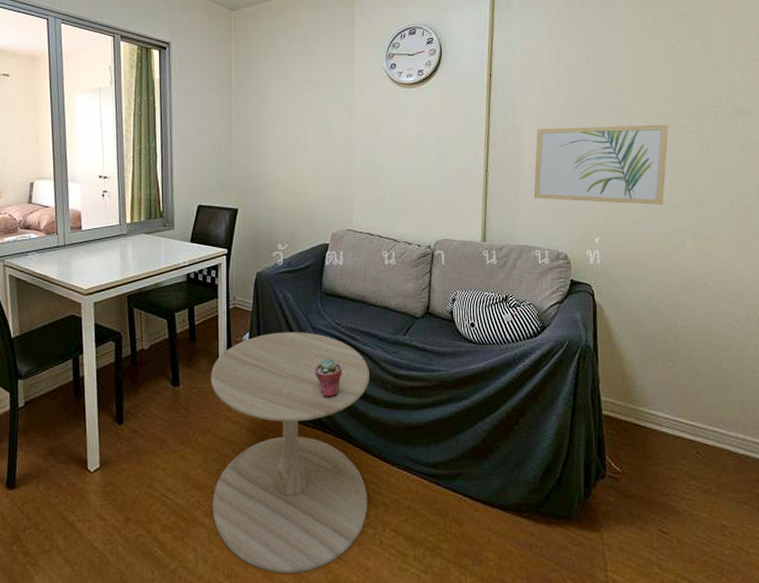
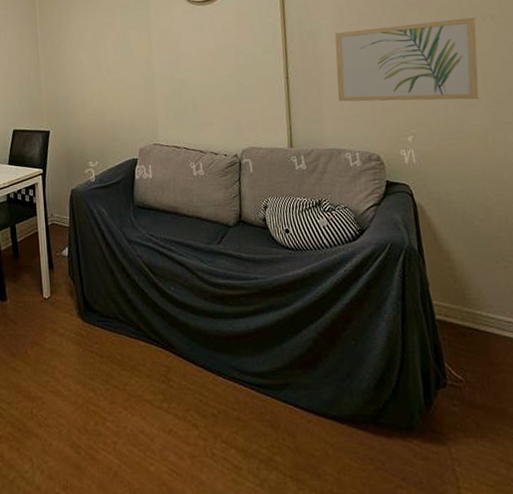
side table: present [210,332,369,574] -> none [34,244,196,486]
potted succulent: present [315,358,342,397] -> none [133,269,160,308]

